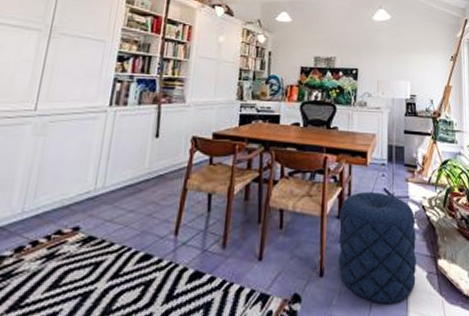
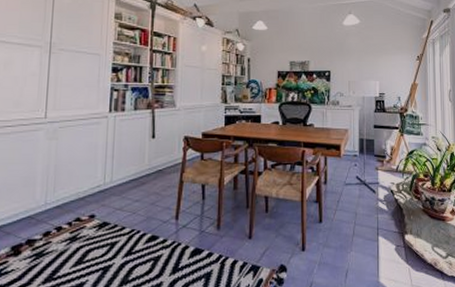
pouf: present [338,192,417,304] -> none [317,180,387,272]

